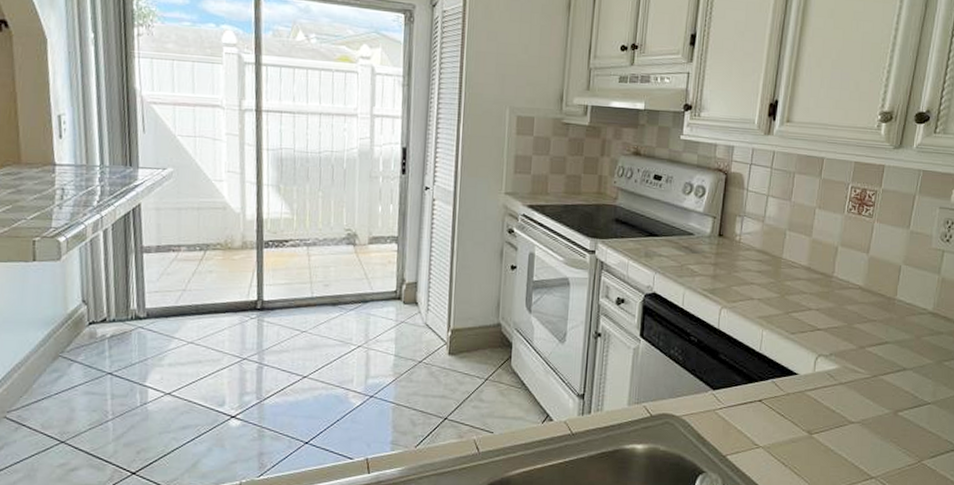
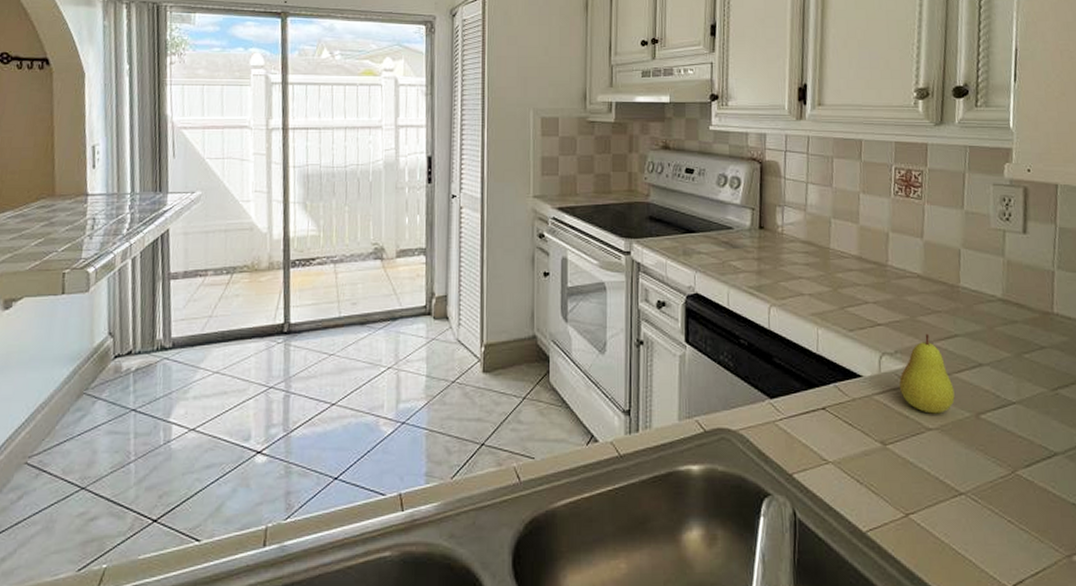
fruit: none [829,339,878,410] -> present [899,333,955,414]

